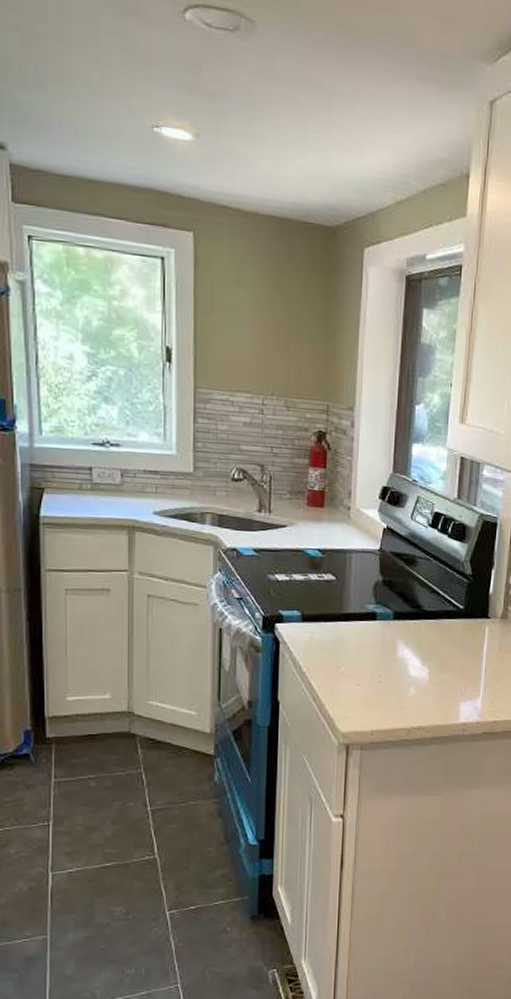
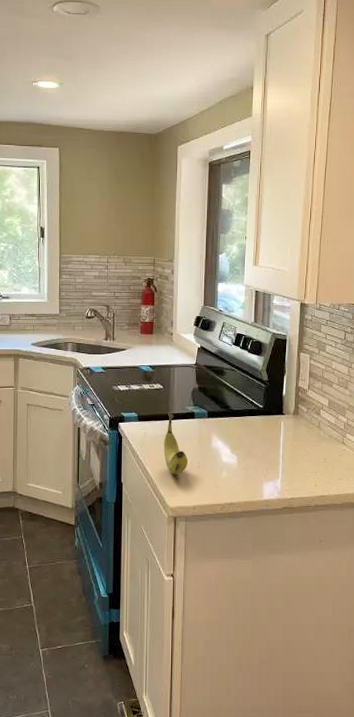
fruit: none [334,610,366,691] -> present [163,411,188,474]

